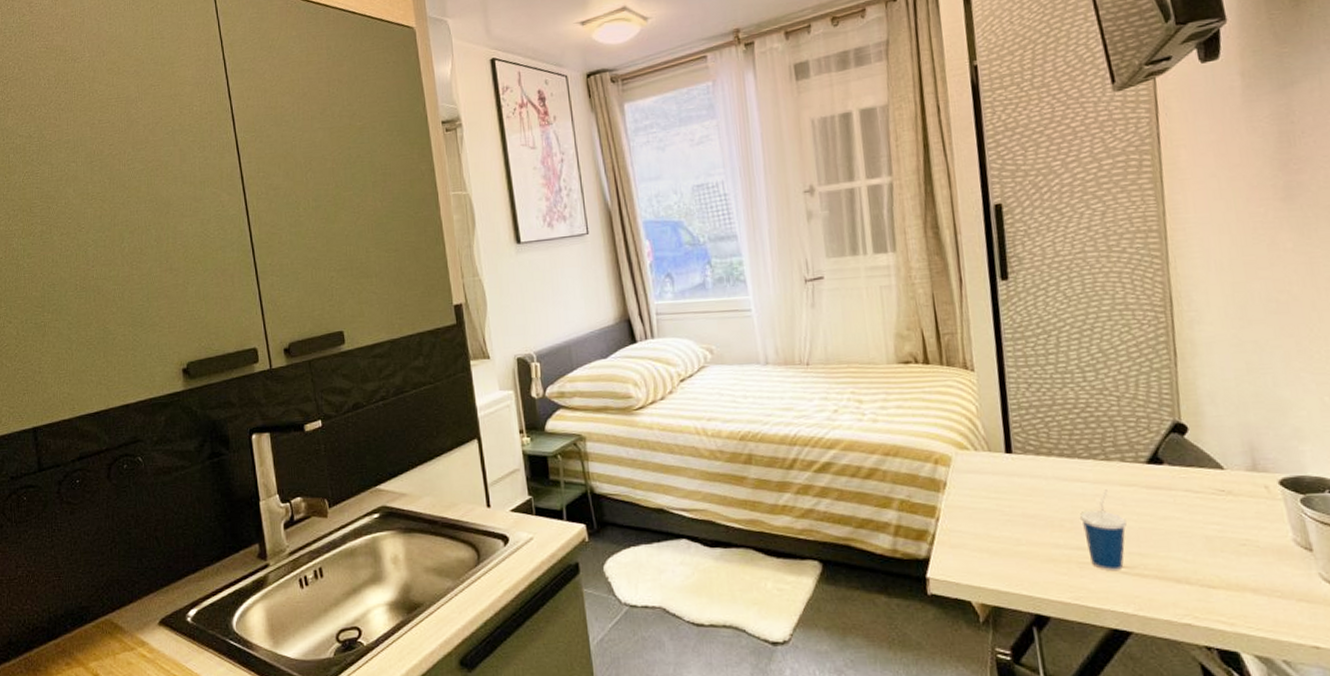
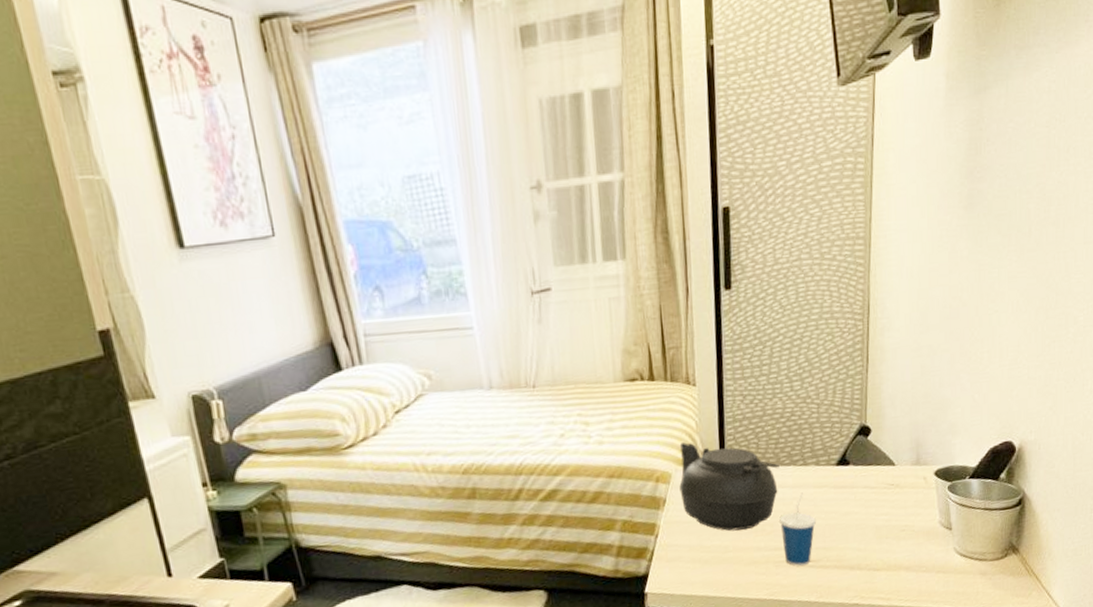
teapot: none [959,426,1078,524] -> present [679,442,781,531]

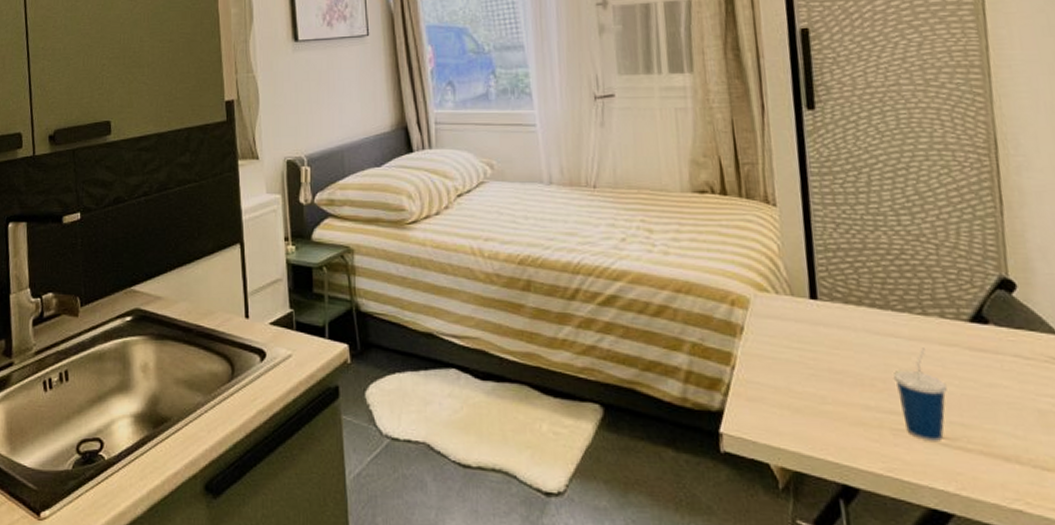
teapot: present [679,442,781,531] -> none [758,266,891,381]

